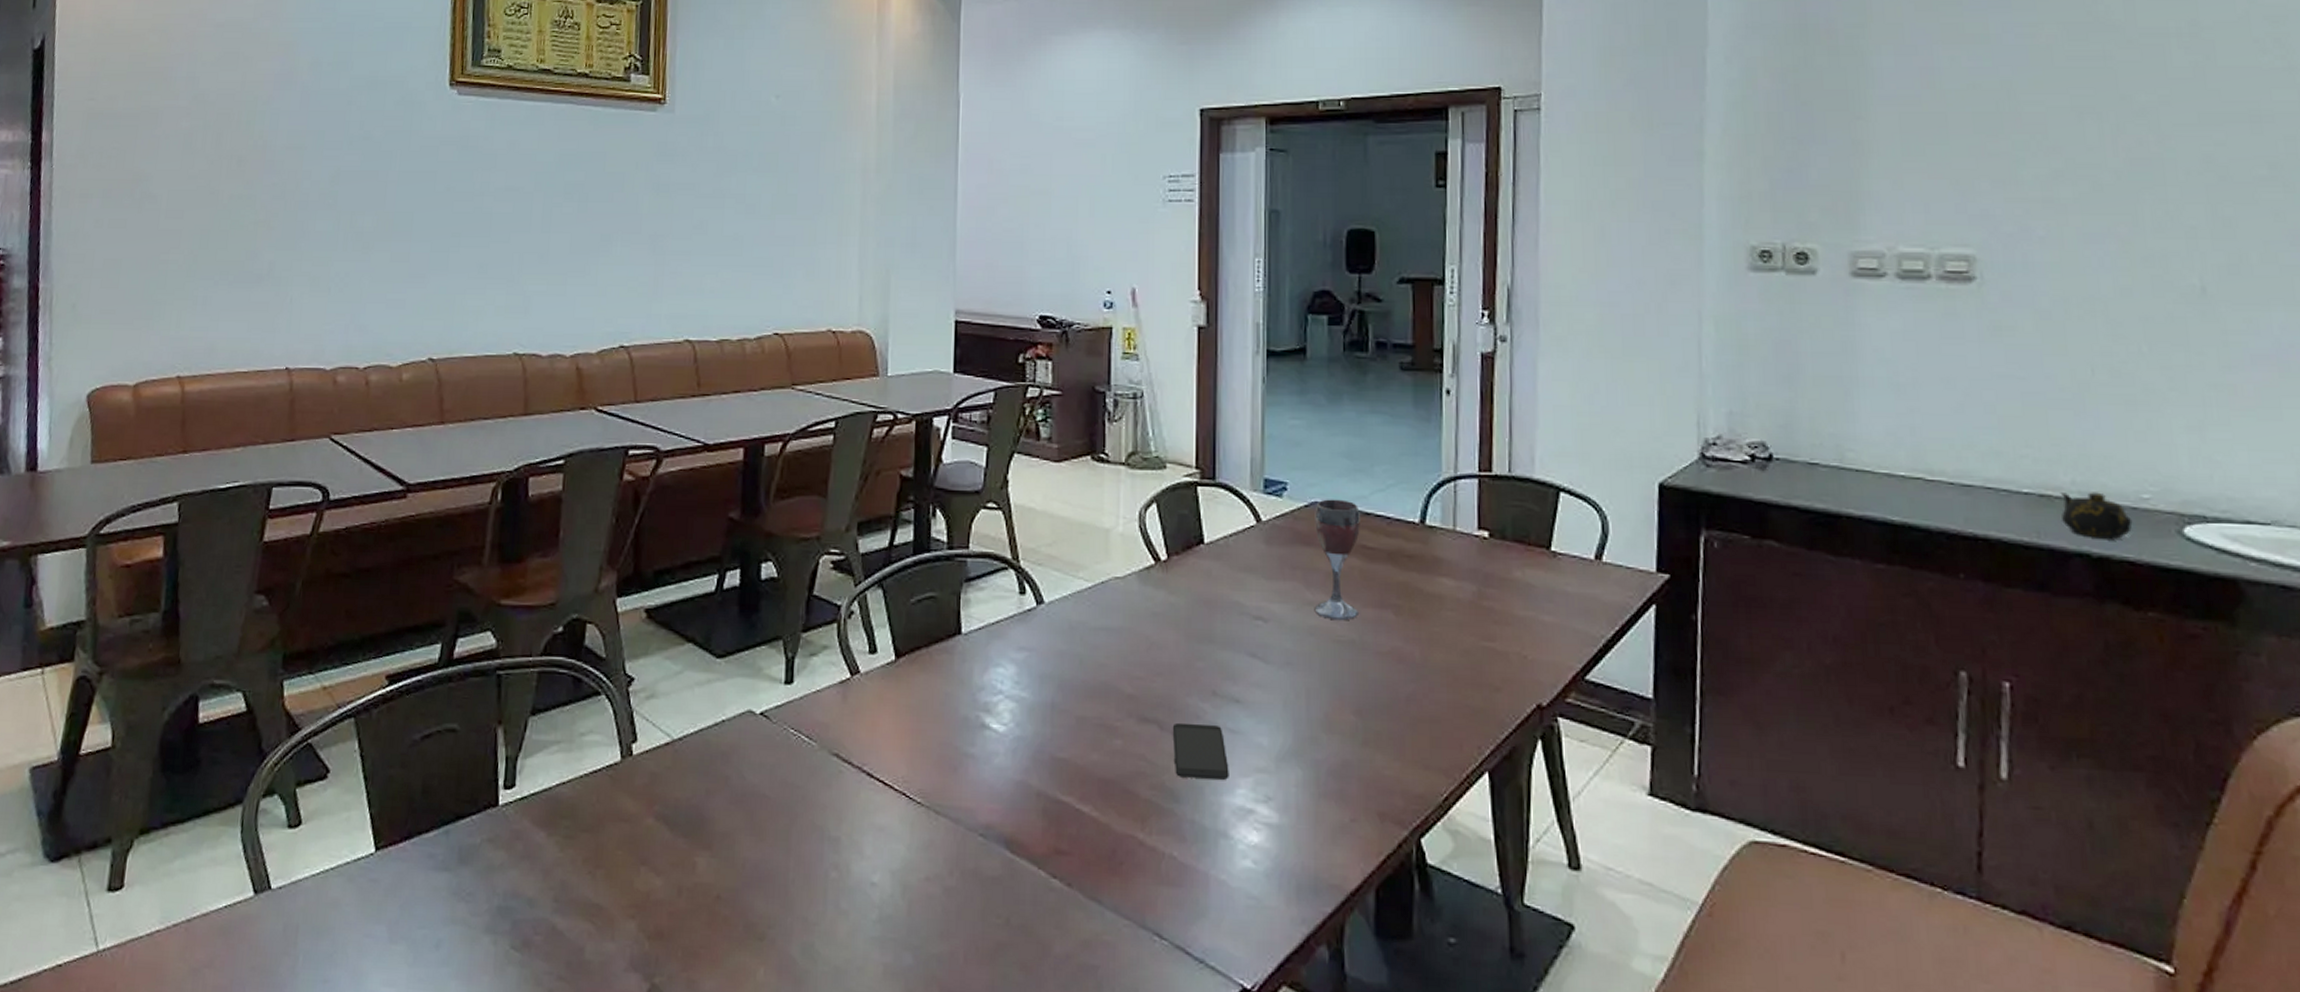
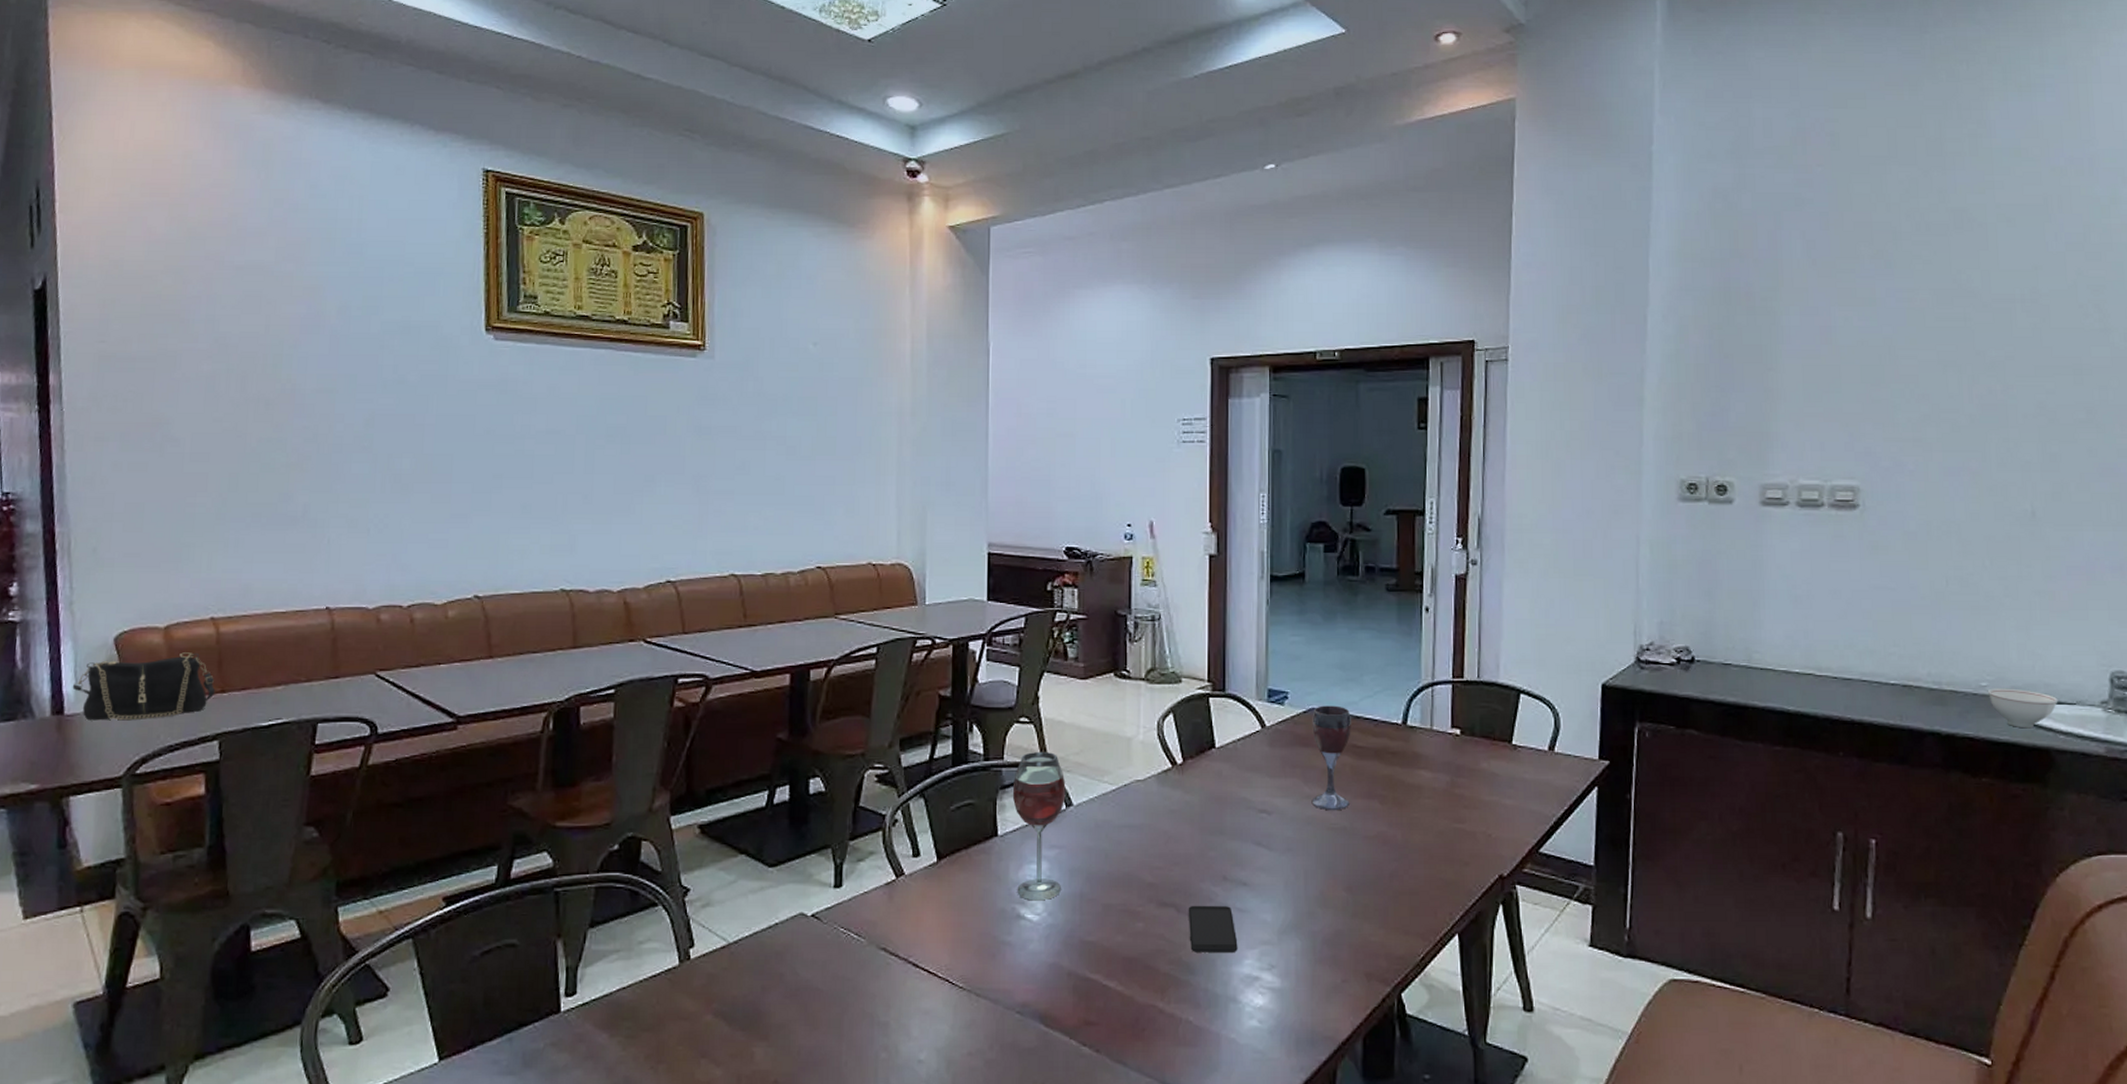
handbag: none [46,411,178,479] -> present [72,652,216,721]
wineglass: none [978,541,1037,709] -> present [1012,751,1066,901]
teapot: present [2060,492,2133,540] -> none [1919,682,1973,721]
bowl: none [2151,501,2247,553] -> present [1987,688,2058,729]

